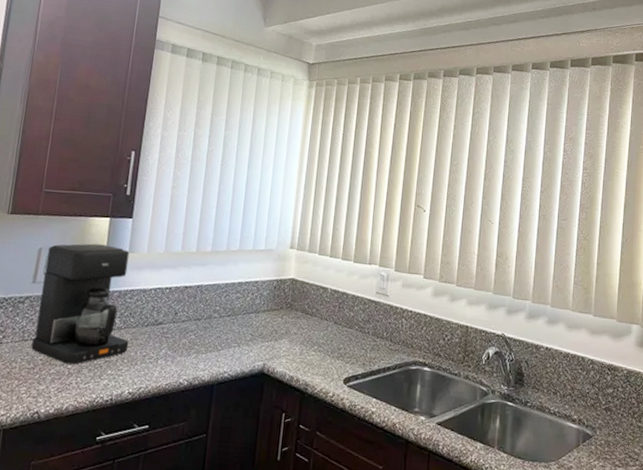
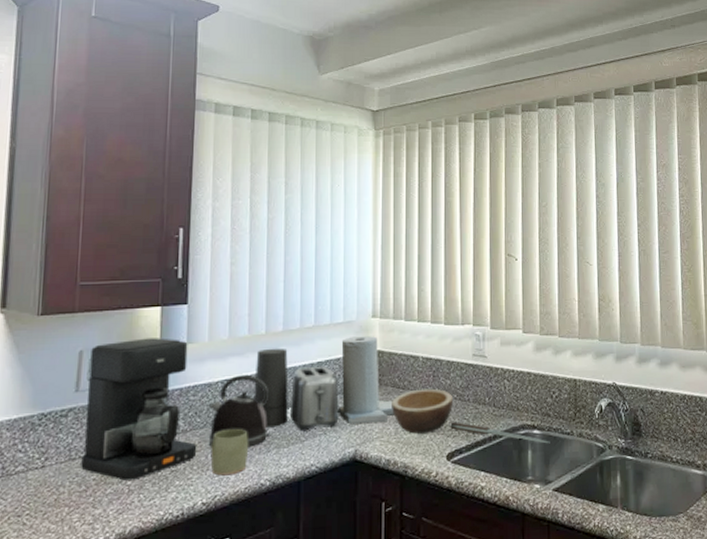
kettle: none [139,285,195,349] -> present [208,374,271,447]
mug: none [139,331,174,372] -> present [210,428,249,476]
canister: none [180,265,214,335] -> present [254,348,289,428]
toaster: none [210,285,255,341] -> present [289,367,339,430]
paper towel: none [251,263,301,342] -> present [338,336,394,423]
bowl: none [299,317,354,358] -> present [392,388,453,434]
kitchen knife: none [349,350,438,381] -> present [450,421,550,444]

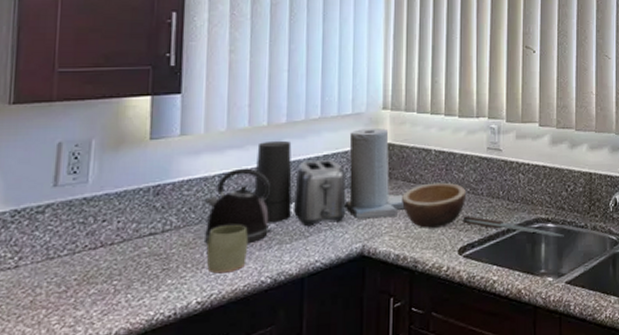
coffee maker: present [81,338,197,481] -> none [60,129,192,280]

